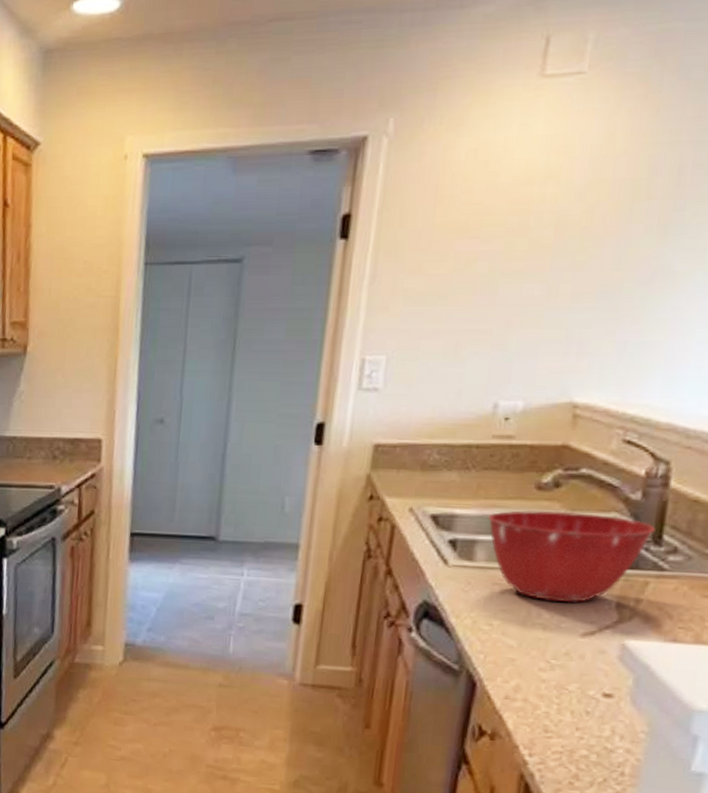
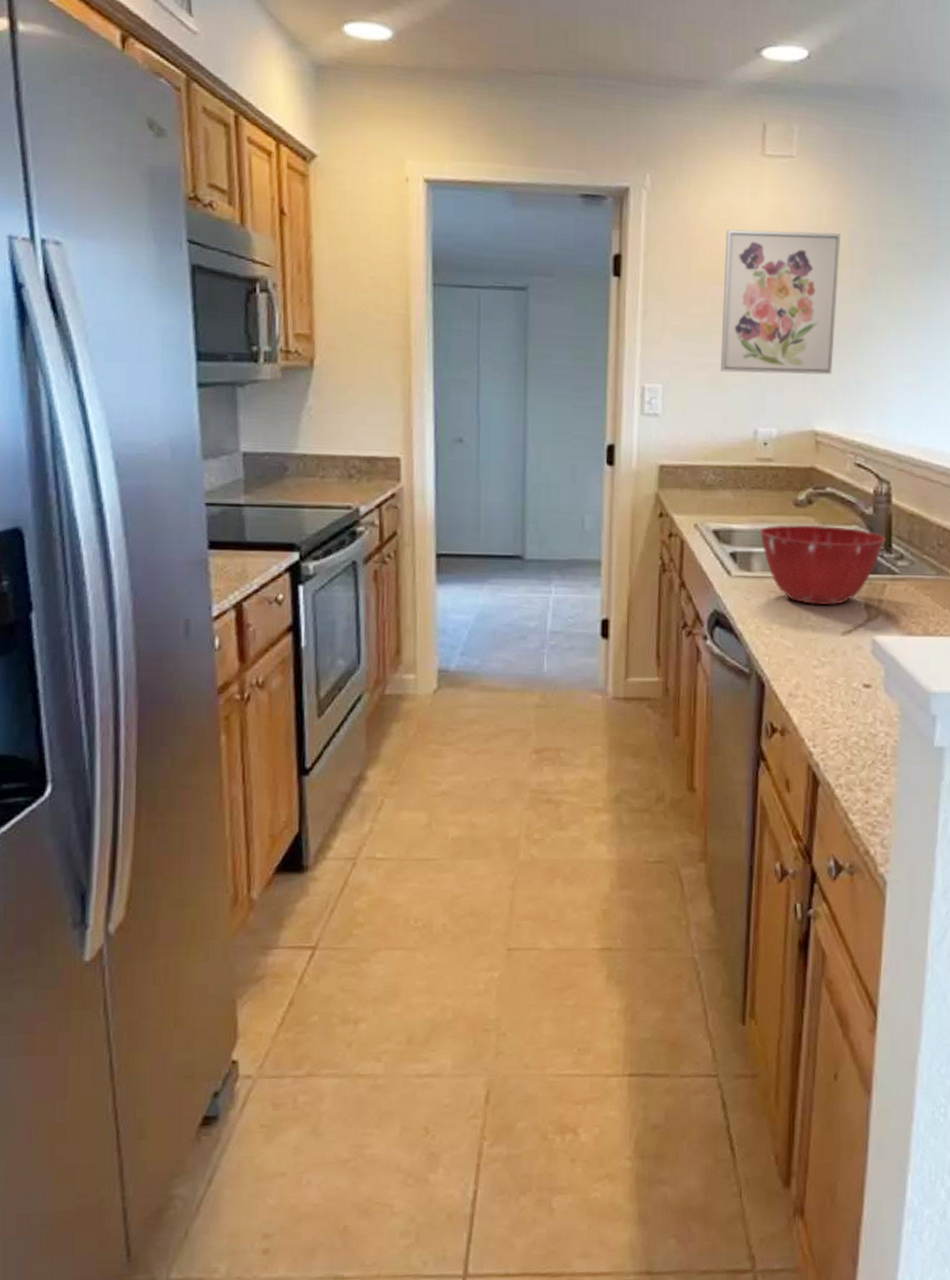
wall art: none [458,161,640,339] -> present [720,229,841,375]

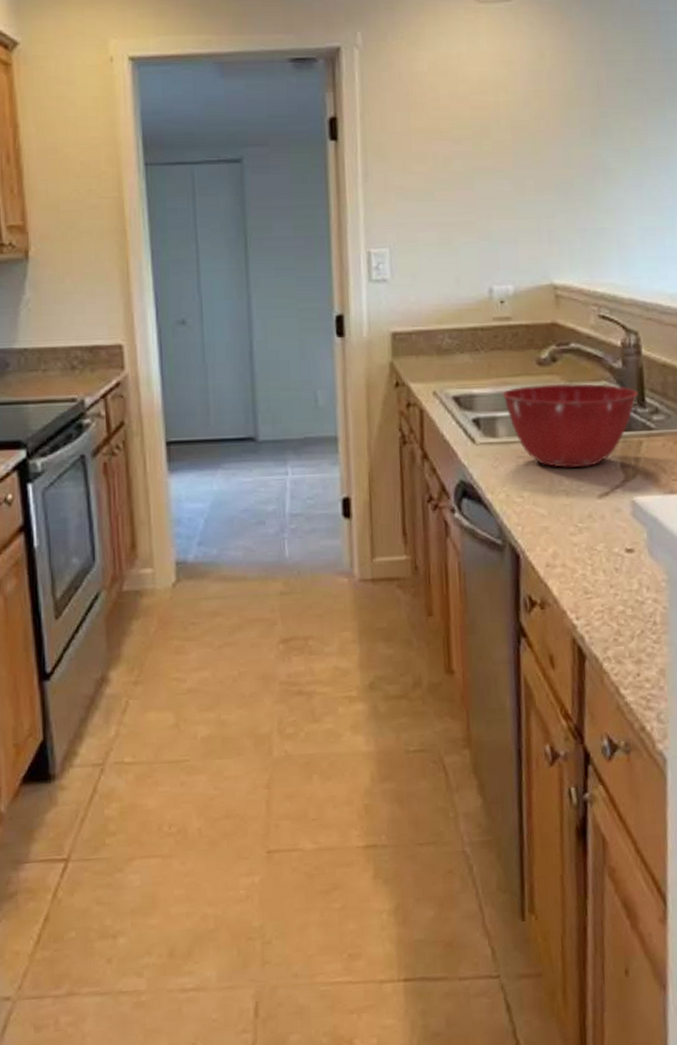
wall art: present [720,229,841,375] -> none [444,76,568,230]

